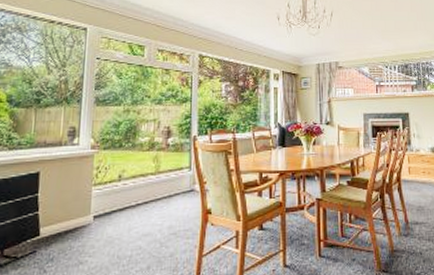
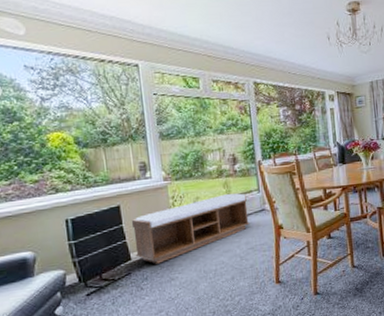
bench: none [46,169,176,243] -> present [131,193,250,264]

